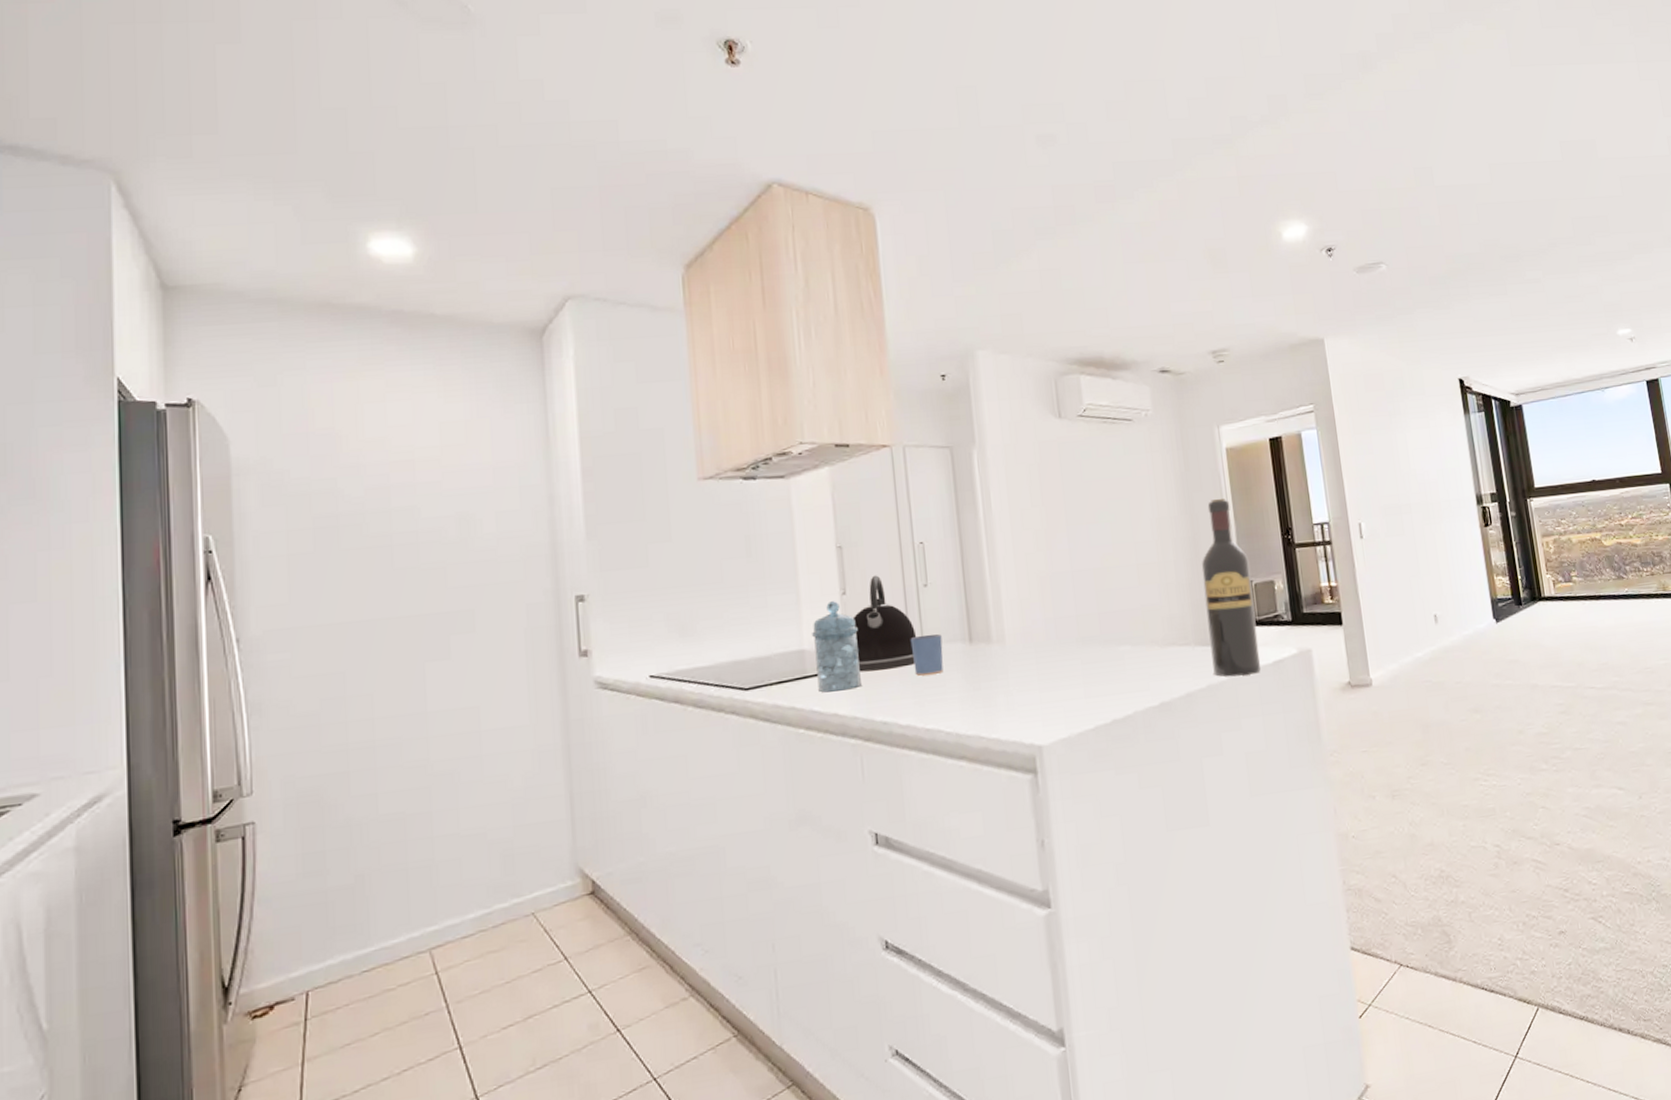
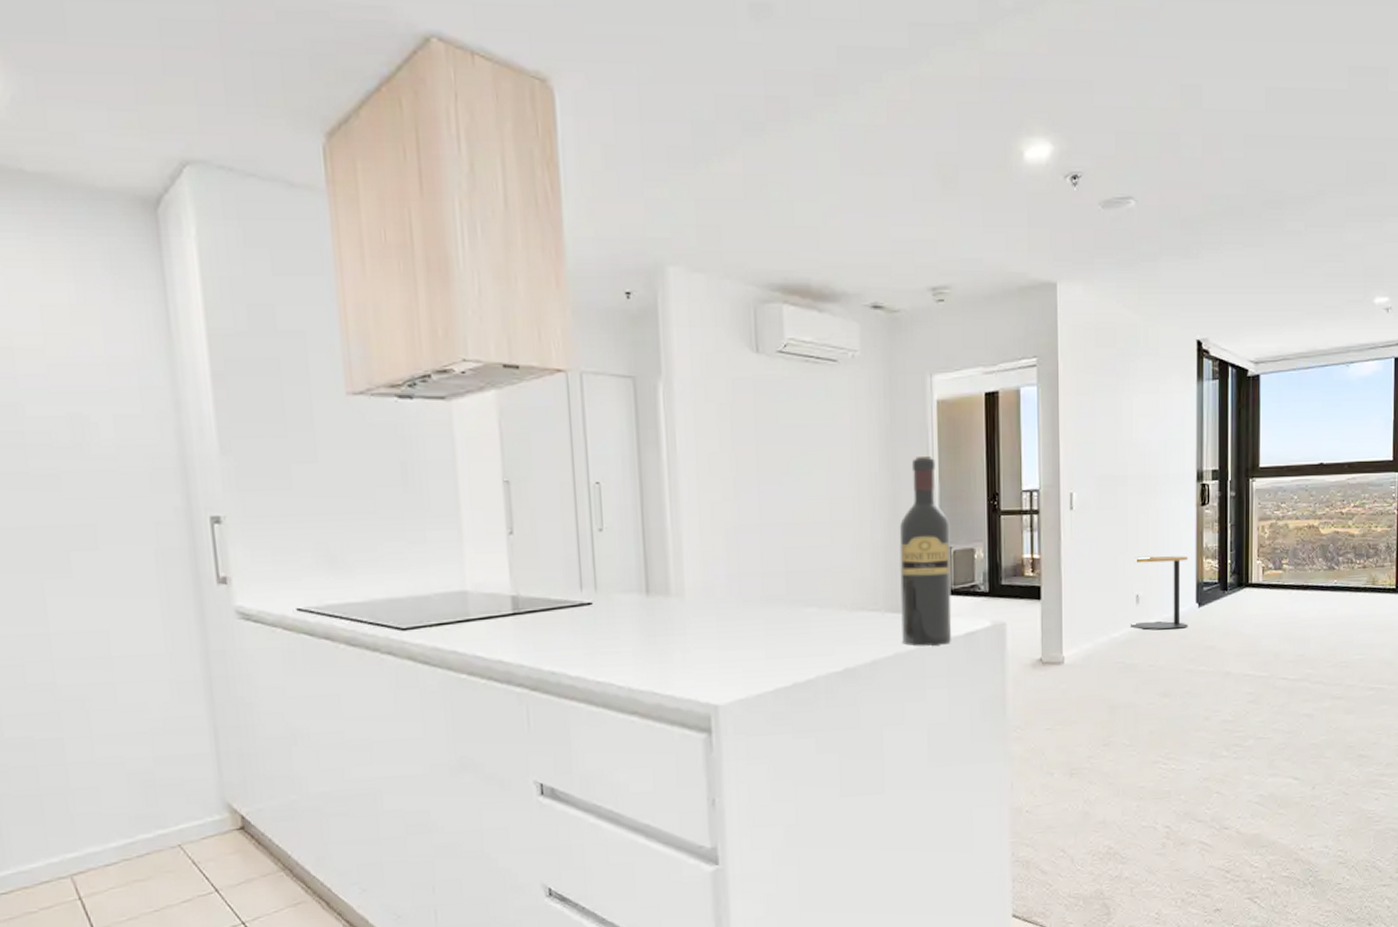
canister: present [811,601,861,693] -> none [474,541,528,638]
kettle: present [854,575,917,672] -> none [521,515,590,619]
mug: present [910,634,944,676] -> none [582,582,618,626]
side table: none [1430,574,1489,648] -> present [1129,556,1188,630]

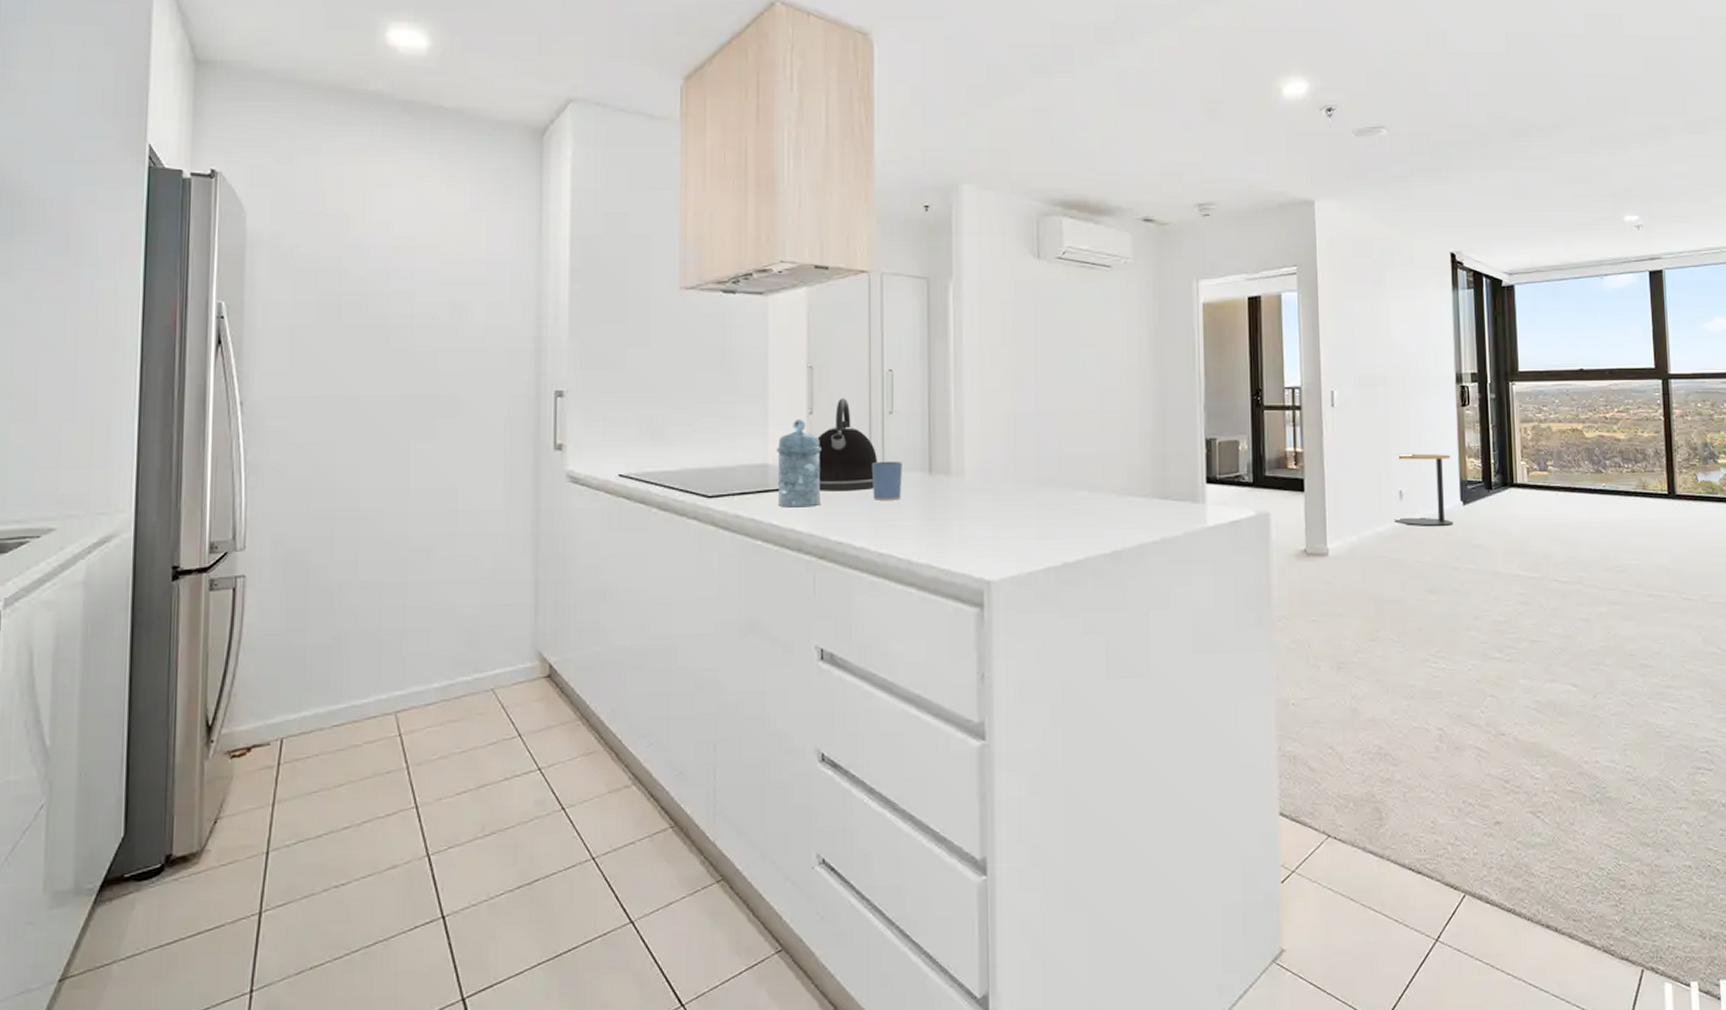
canister: none [474,541,528,638] -> present [776,419,823,508]
kettle: none [521,515,590,619] -> present [818,398,878,491]
mug: none [582,582,618,626] -> present [871,461,902,500]
wine bottle: present [899,457,952,646] -> none [1166,354,1217,532]

